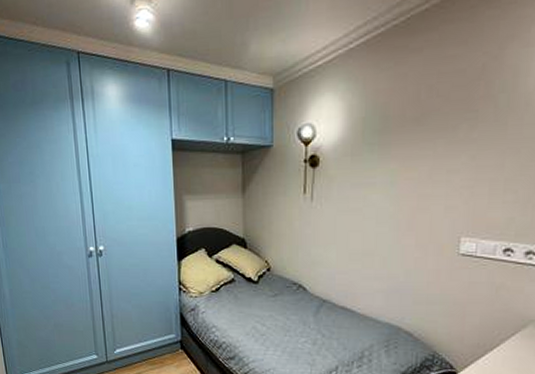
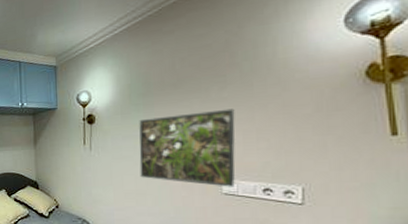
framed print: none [369,153,483,247] -> present [139,108,235,187]

